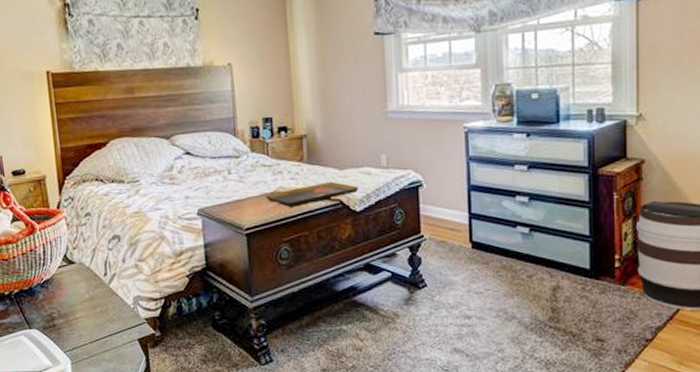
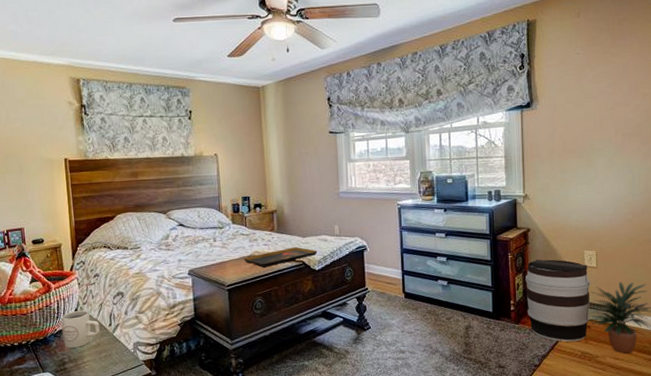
mug: none [48,256,94,301] -> present [61,310,100,348]

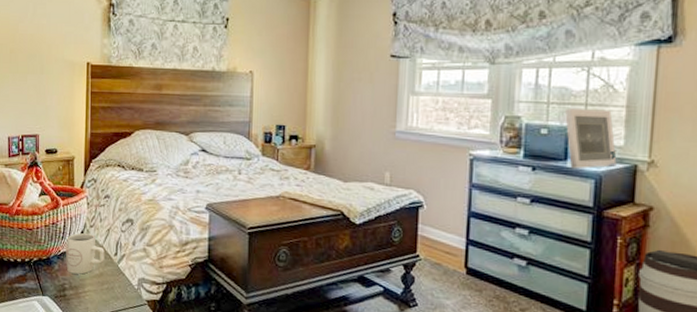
decorative tray: present [243,247,318,267] -> none [270,192,361,212]
picture frame: none [463,160,502,207] -> present [565,108,617,169]

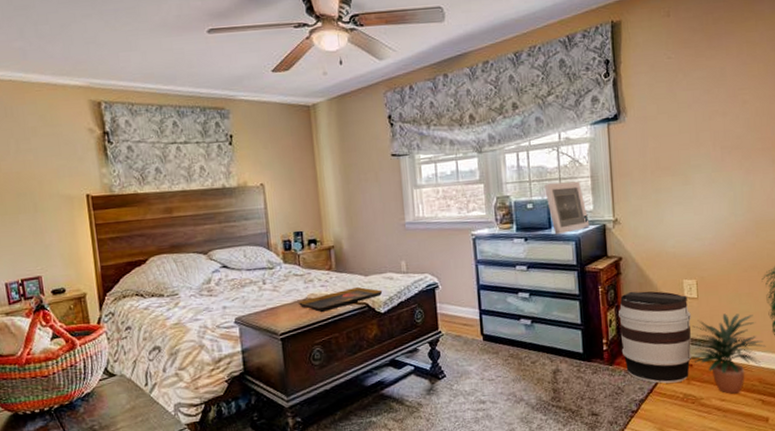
mug: present [66,233,105,274] -> none [89,369,135,413]
decorative tray: none [270,192,361,212] -> present [297,287,383,312]

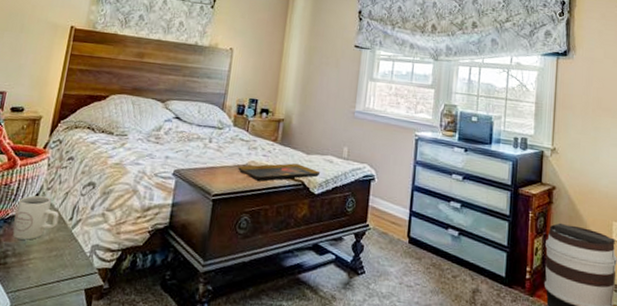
mug: none [89,369,135,413] -> present [12,195,59,240]
picture frame: present [544,181,590,235] -> none [490,101,529,153]

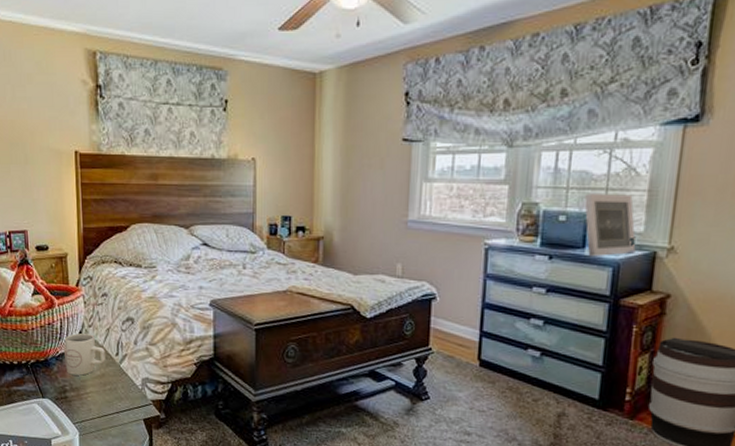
decorative tray: present [237,163,321,181] -> none [277,286,372,307]
picture frame: none [490,101,529,153] -> present [584,194,636,257]

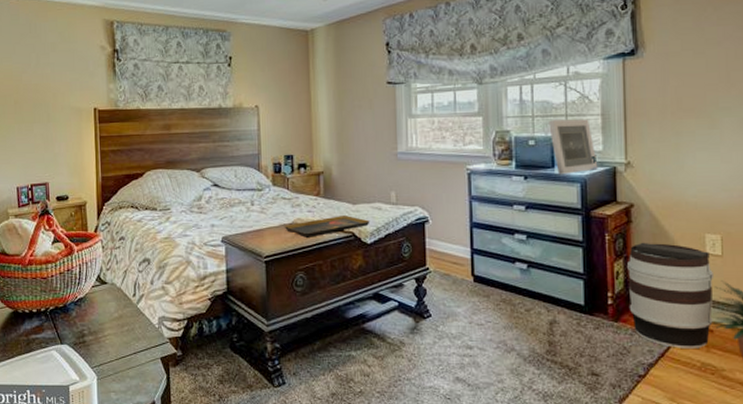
mug: present [64,333,105,376] -> none [83,277,123,319]
decorative tray: none [277,286,372,307] -> present [284,216,370,237]

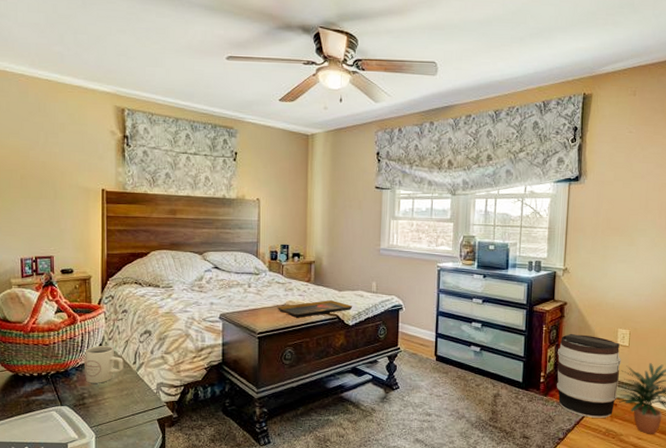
mug: none [83,277,123,319] -> present [85,346,123,383]
picture frame: present [549,119,598,175] -> none [506,230,542,276]

